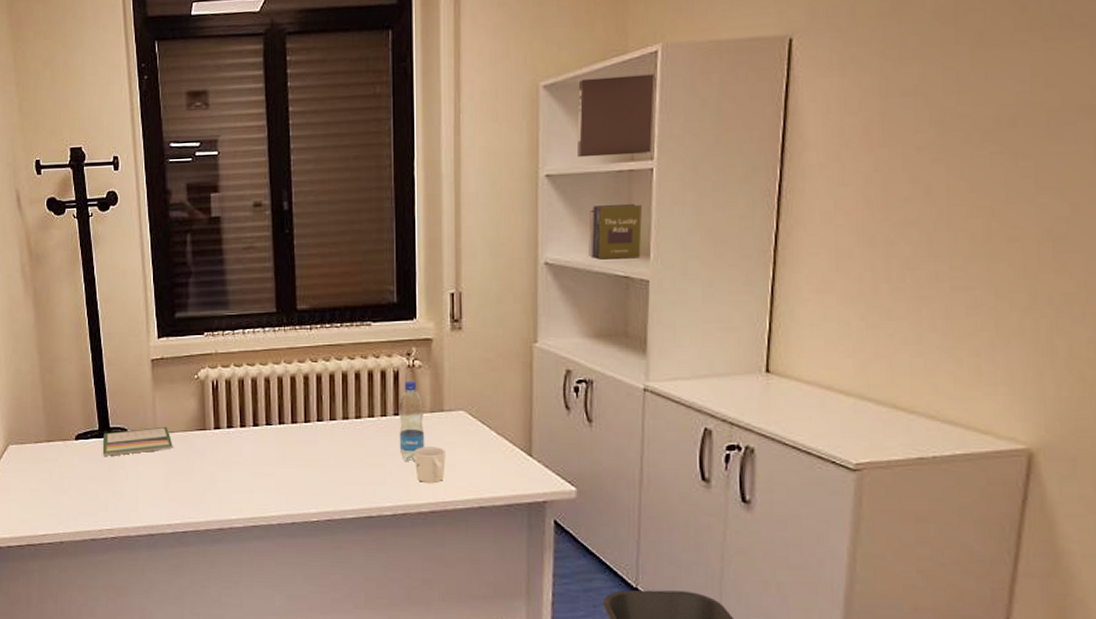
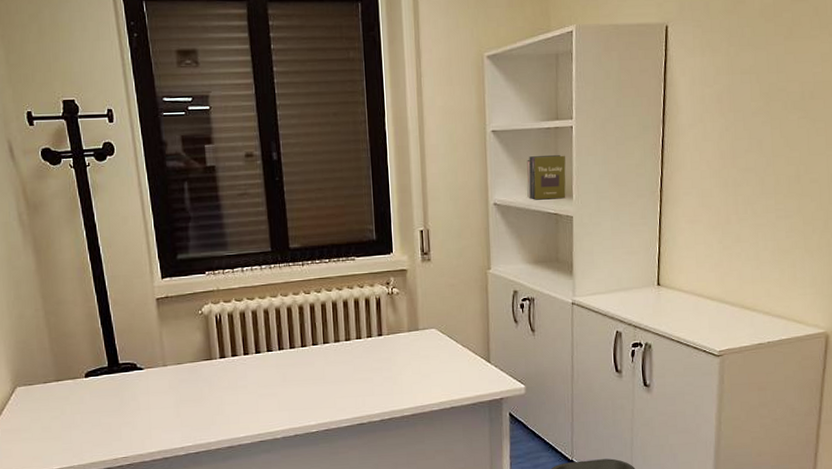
calendar: present [103,426,173,456] -> none [113,359,182,390]
bottle: present [399,380,425,462] -> none [381,305,405,375]
mug: present [413,447,446,484] -> none [395,360,422,392]
binder: present [576,74,655,158] -> none [514,49,572,117]

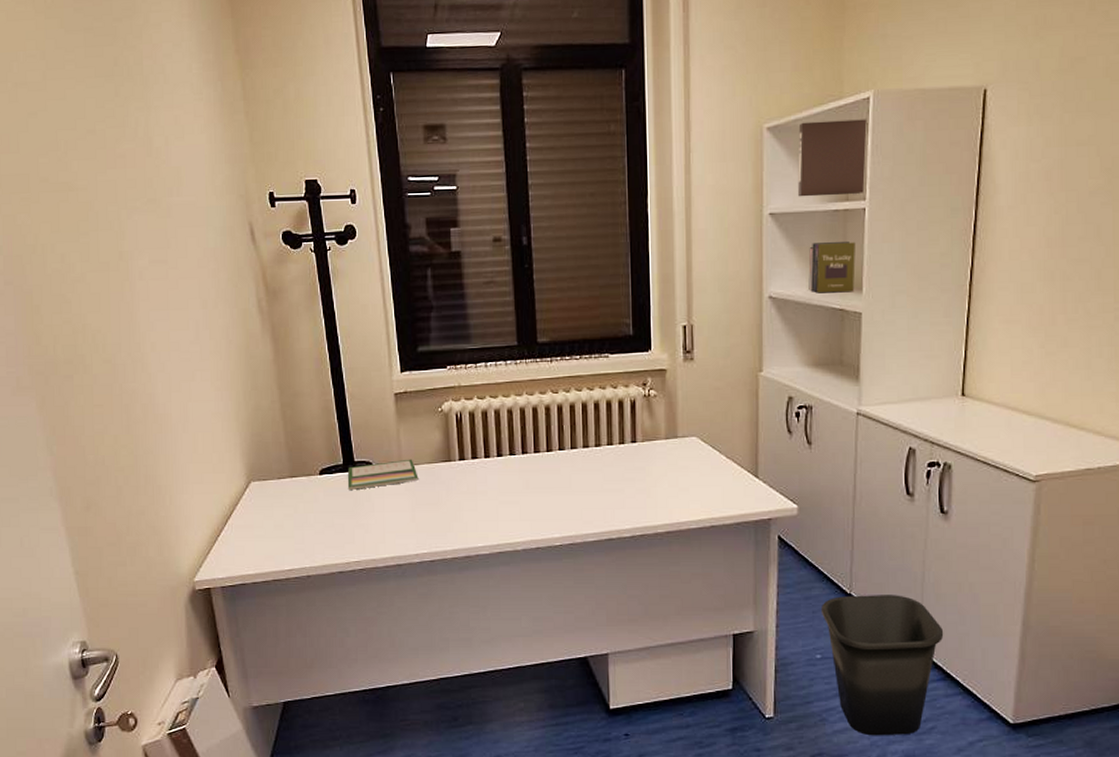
calendar: none [113,359,182,390] -> present [348,459,419,490]
binder: none [514,49,572,117] -> present [797,119,867,197]

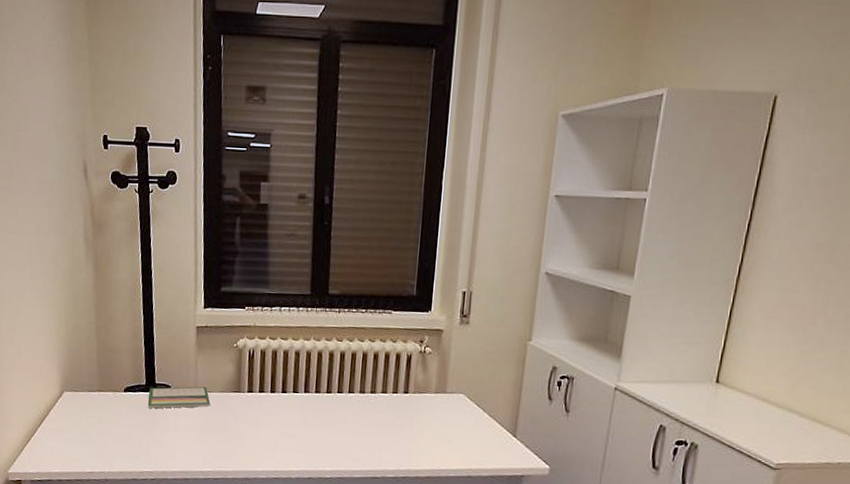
binder: present [797,119,867,197] -> none [583,112,658,185]
books: present [808,240,855,293] -> none [583,227,633,276]

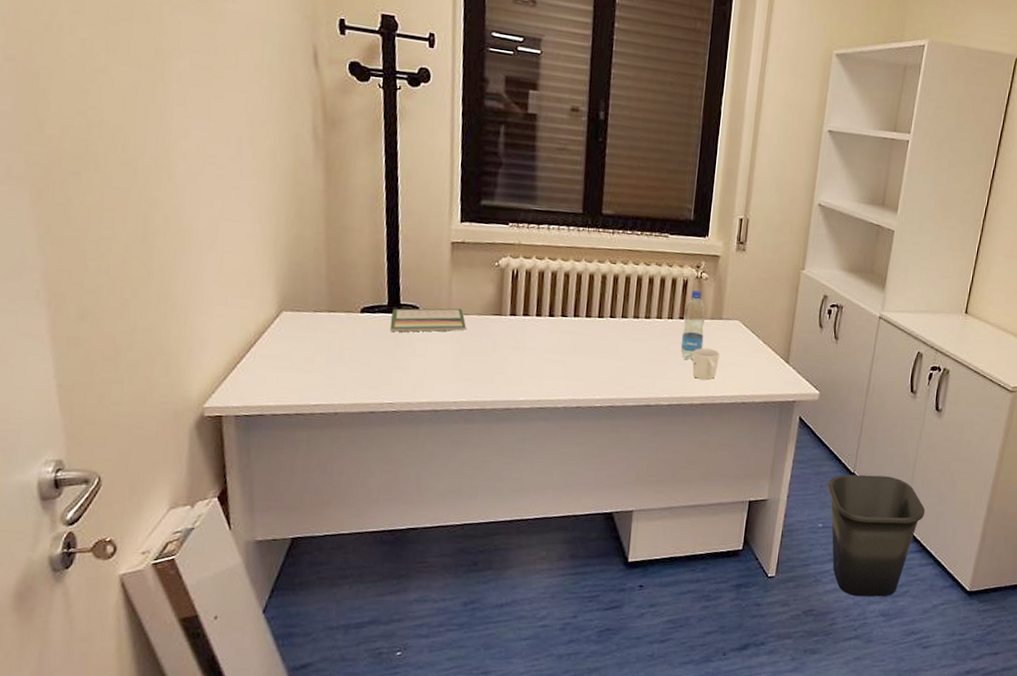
bottle: none [405,364,430,435] -> present [680,289,706,361]
mug: none [417,421,444,454] -> present [692,348,720,381]

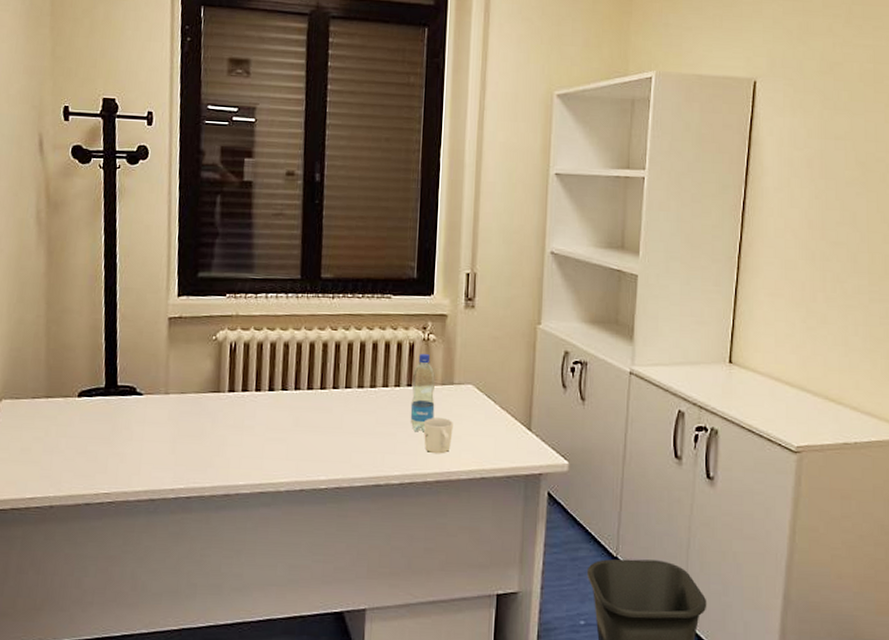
calendar: present [391,308,467,332] -> none [107,386,184,416]

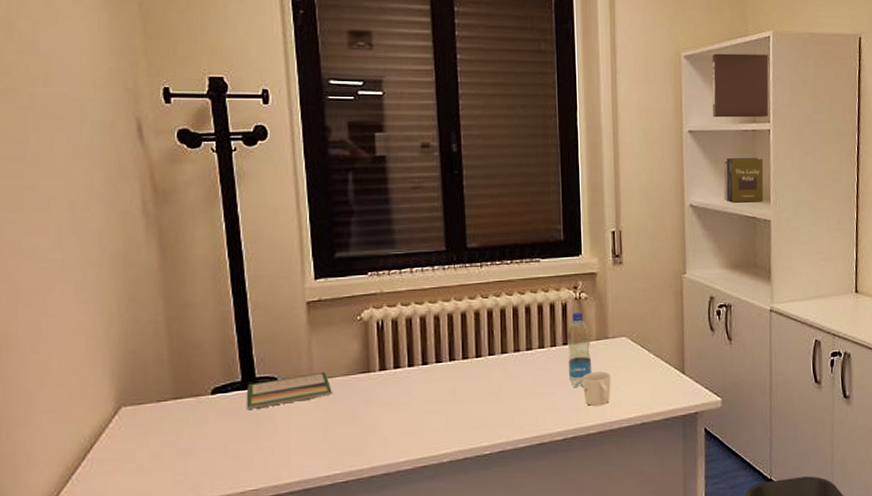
calendar: none [107,386,184,416] -> present [247,371,332,409]
binder: none [582,93,649,163] -> present [711,53,769,118]
books: none [589,205,634,255] -> present [724,157,764,203]

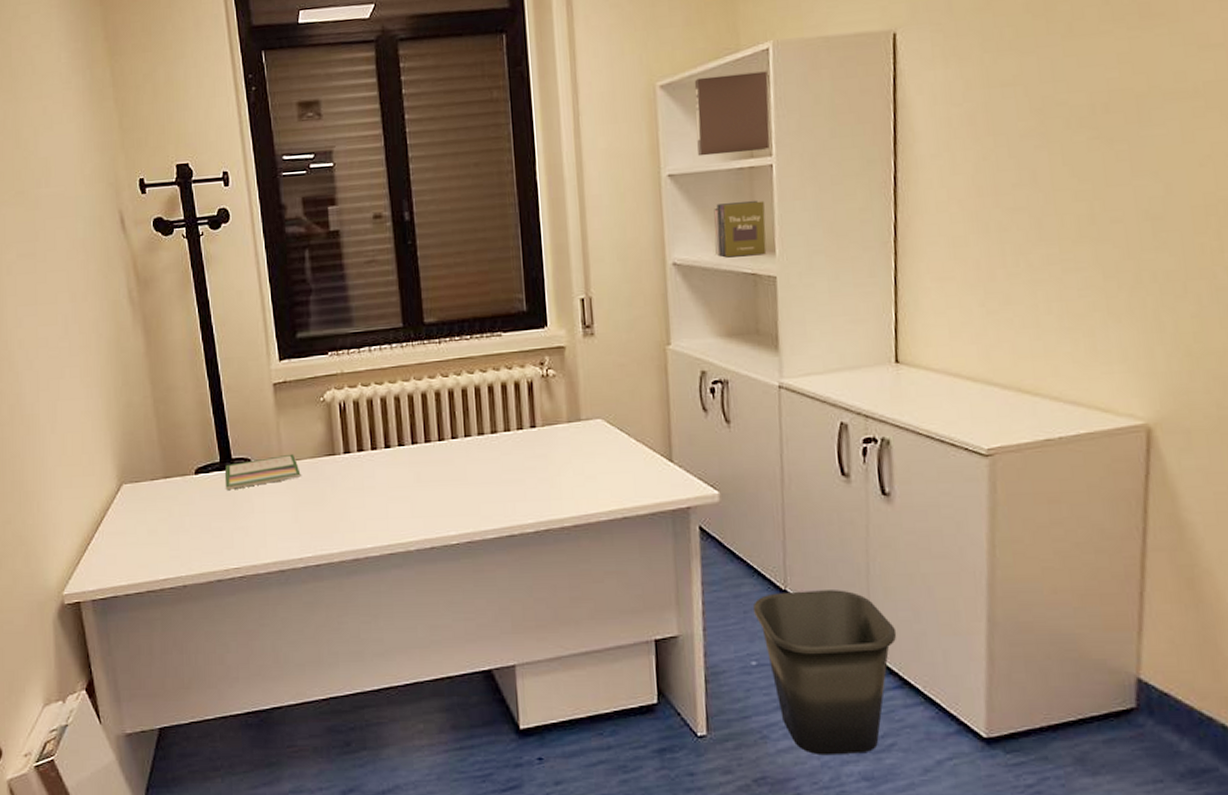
bottle: present [567,311,592,388] -> none [534,390,564,476]
mug: present [582,371,611,407] -> none [553,458,586,497]

